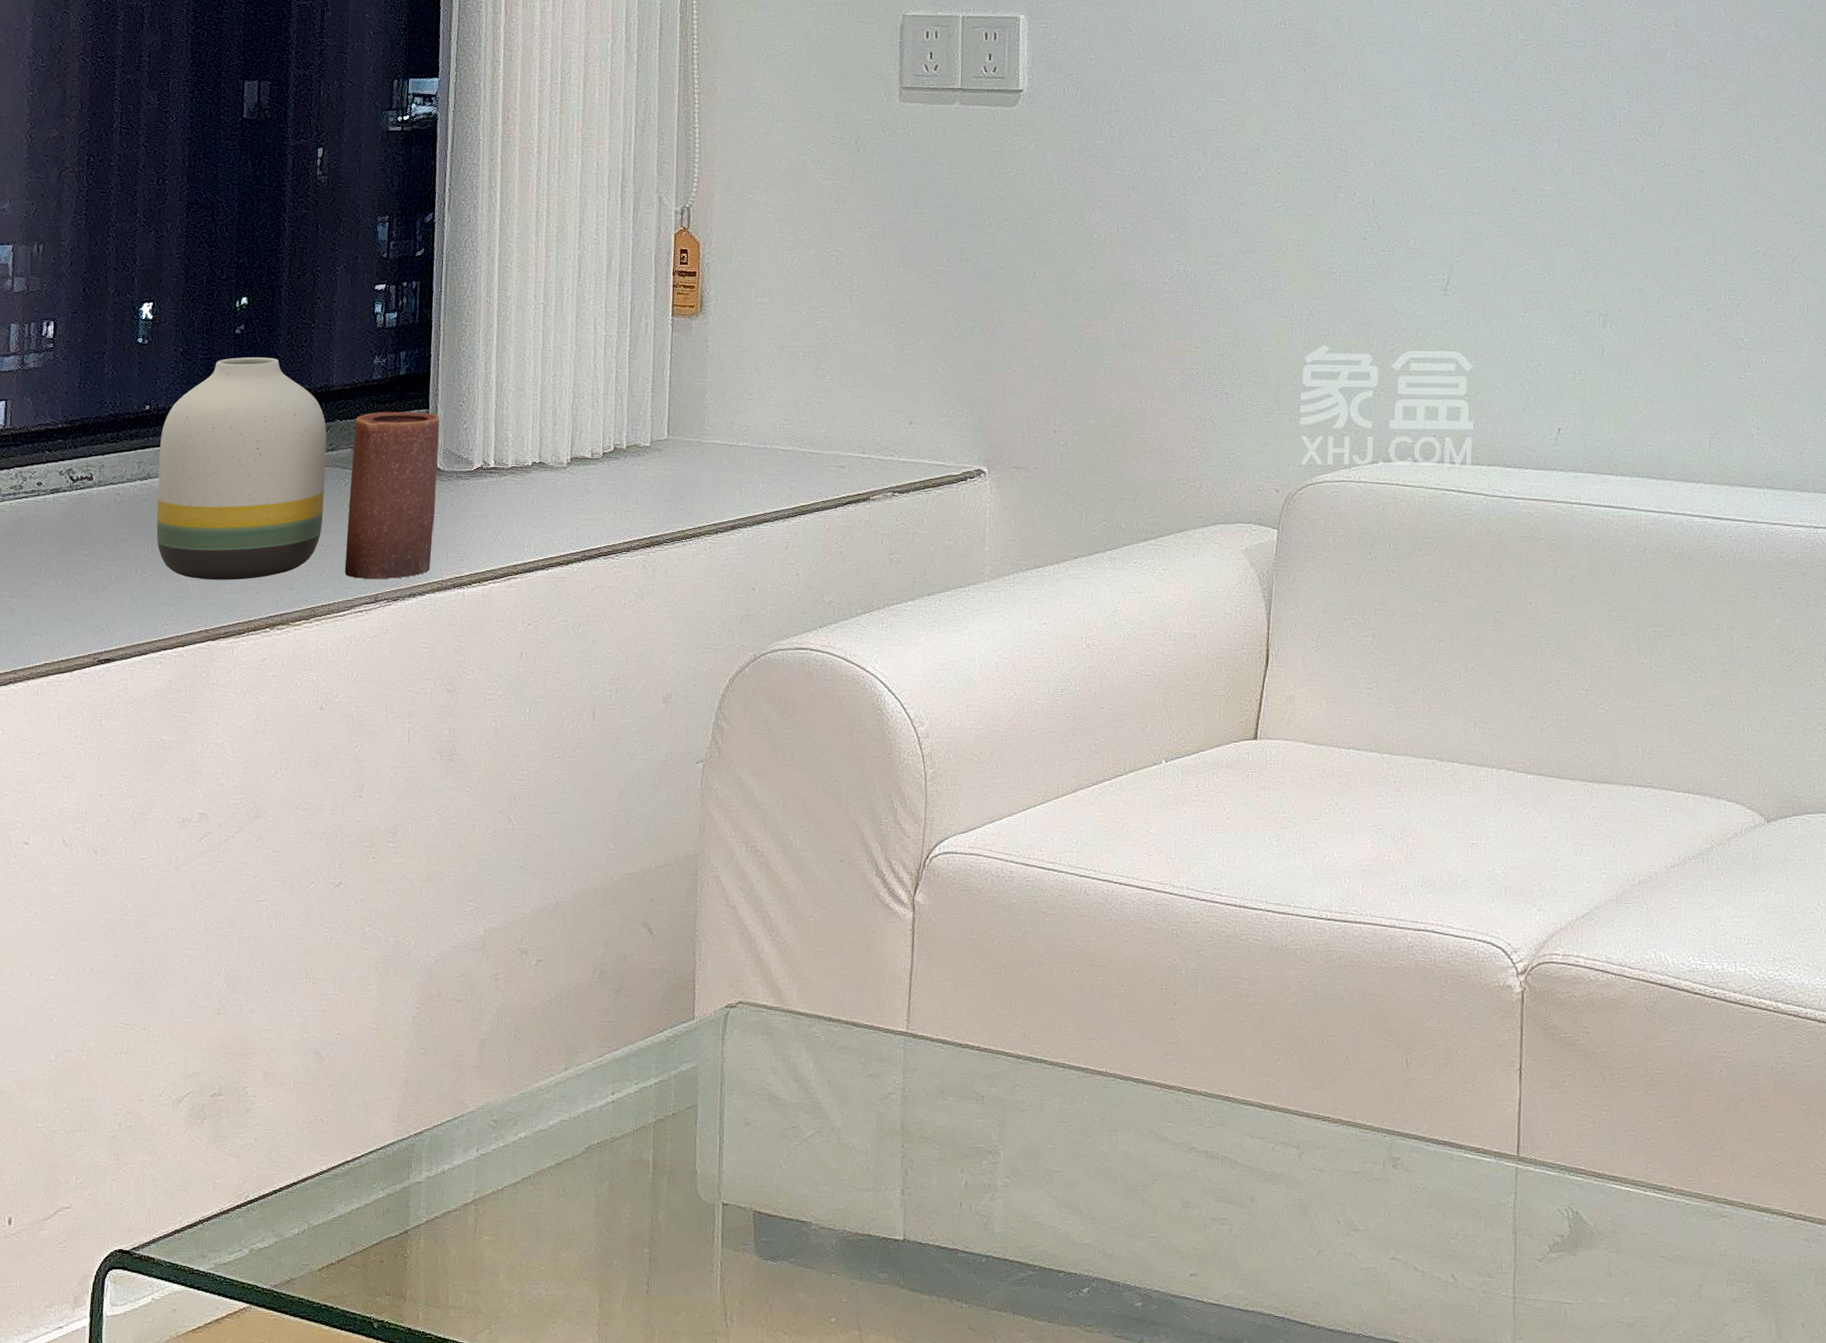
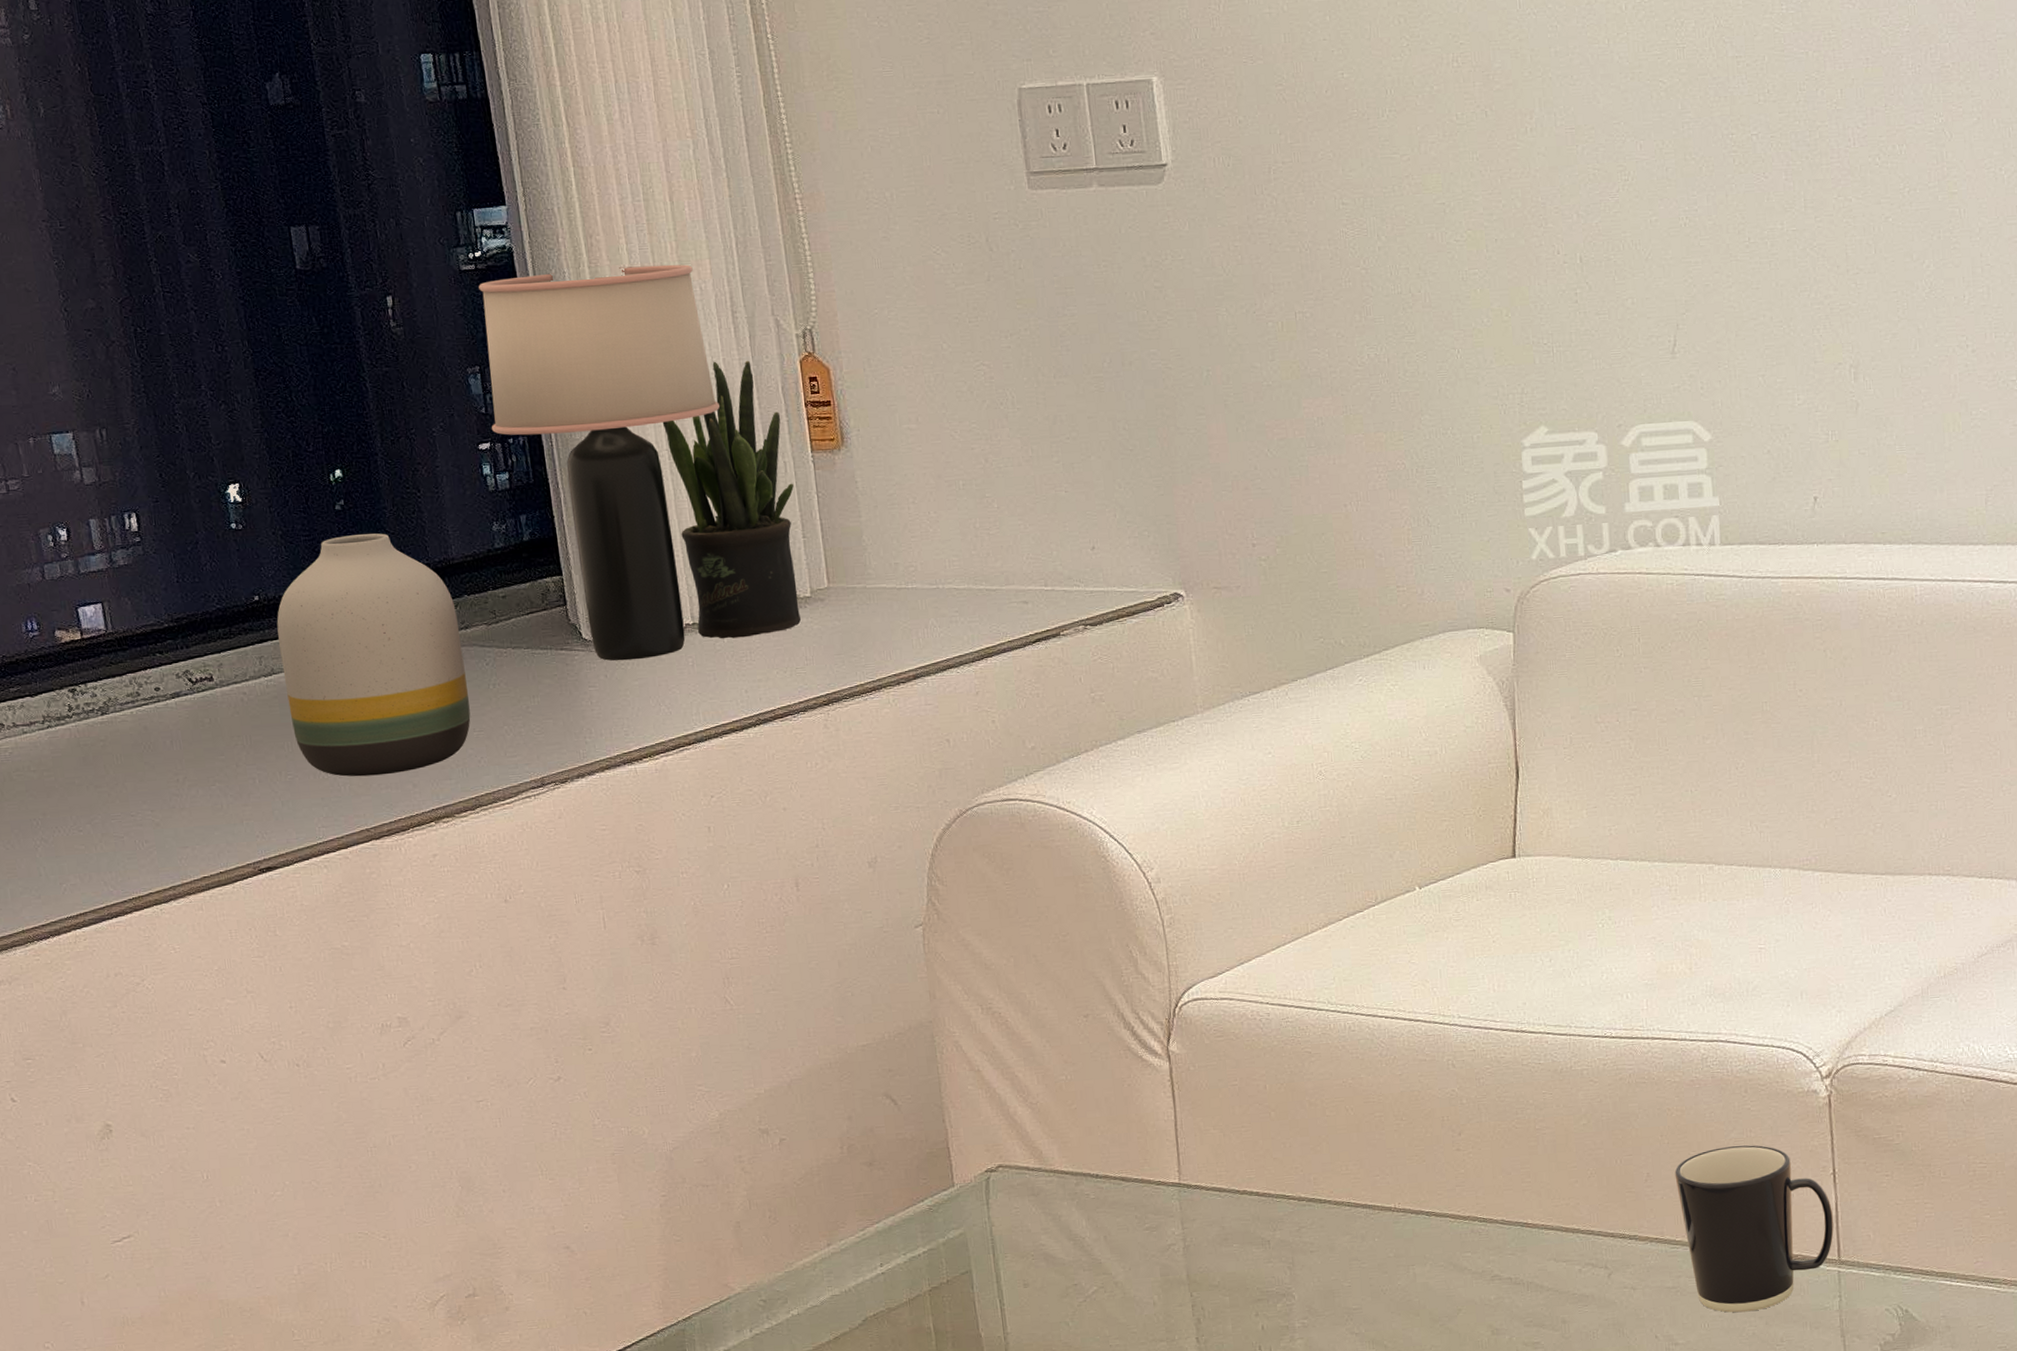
candle: present [344,411,440,580] -> none [485,579,595,763]
table lamp: none [389,139,597,492] -> present [478,264,720,661]
potted plant: none [542,228,651,479] -> present [662,360,801,639]
mug: none [1372,1034,1516,1203] -> present [1674,1145,1834,1313]

